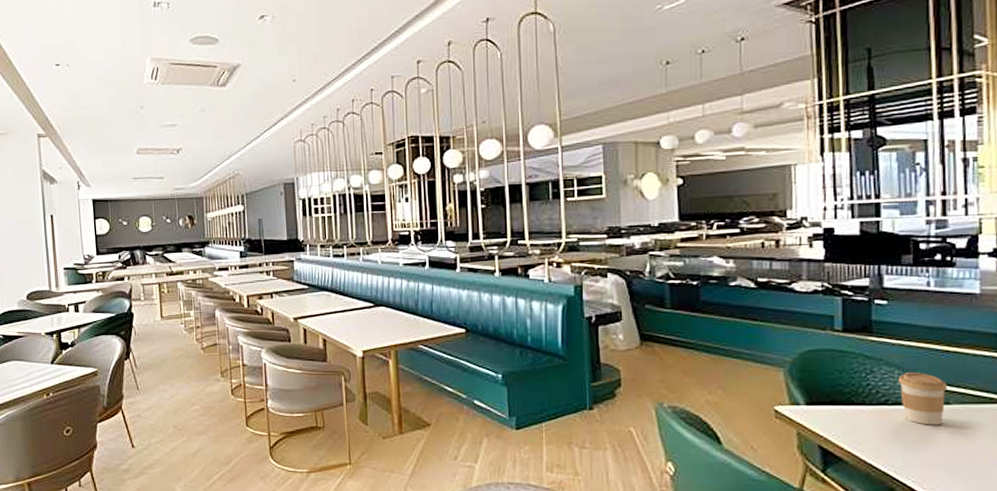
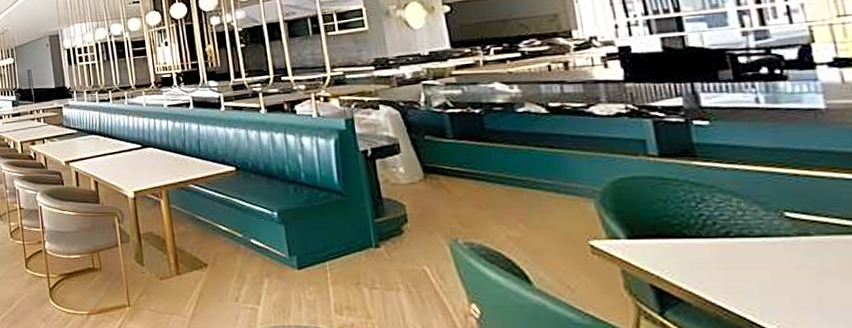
coffee cup: present [897,373,947,425] -> none [737,200,806,260]

